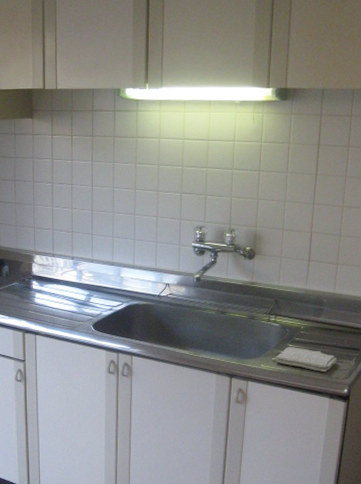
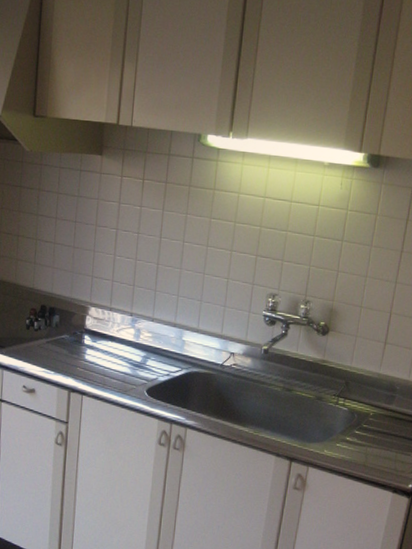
washcloth: present [275,347,337,373] -> none [339,434,405,465]

